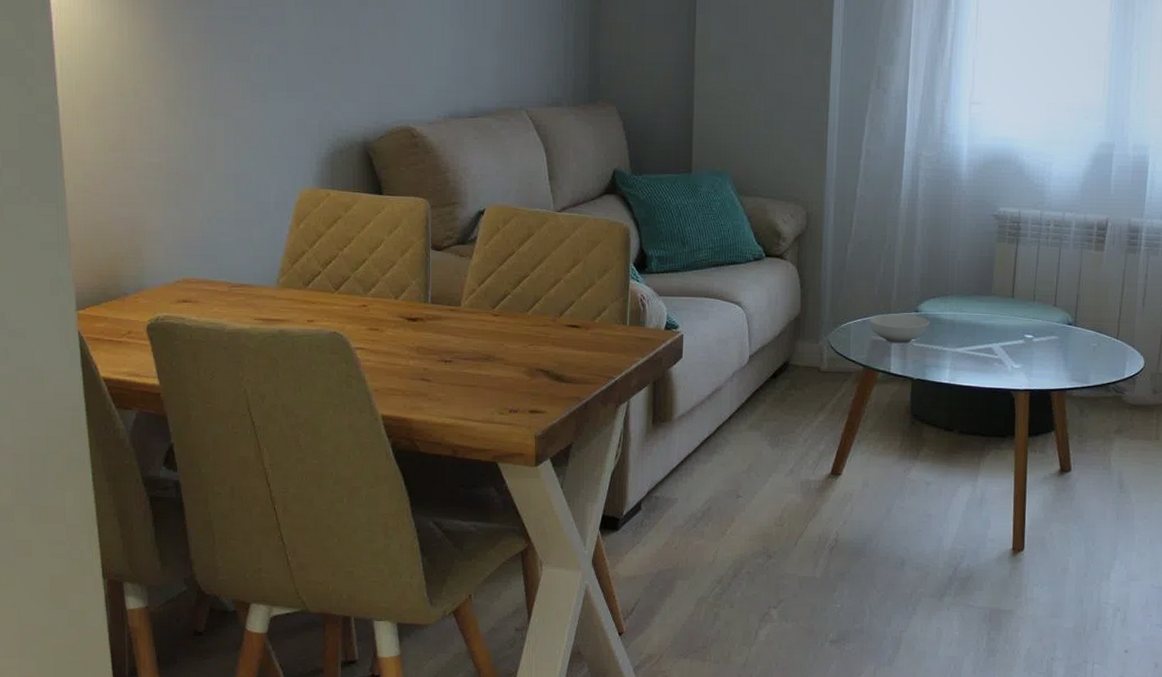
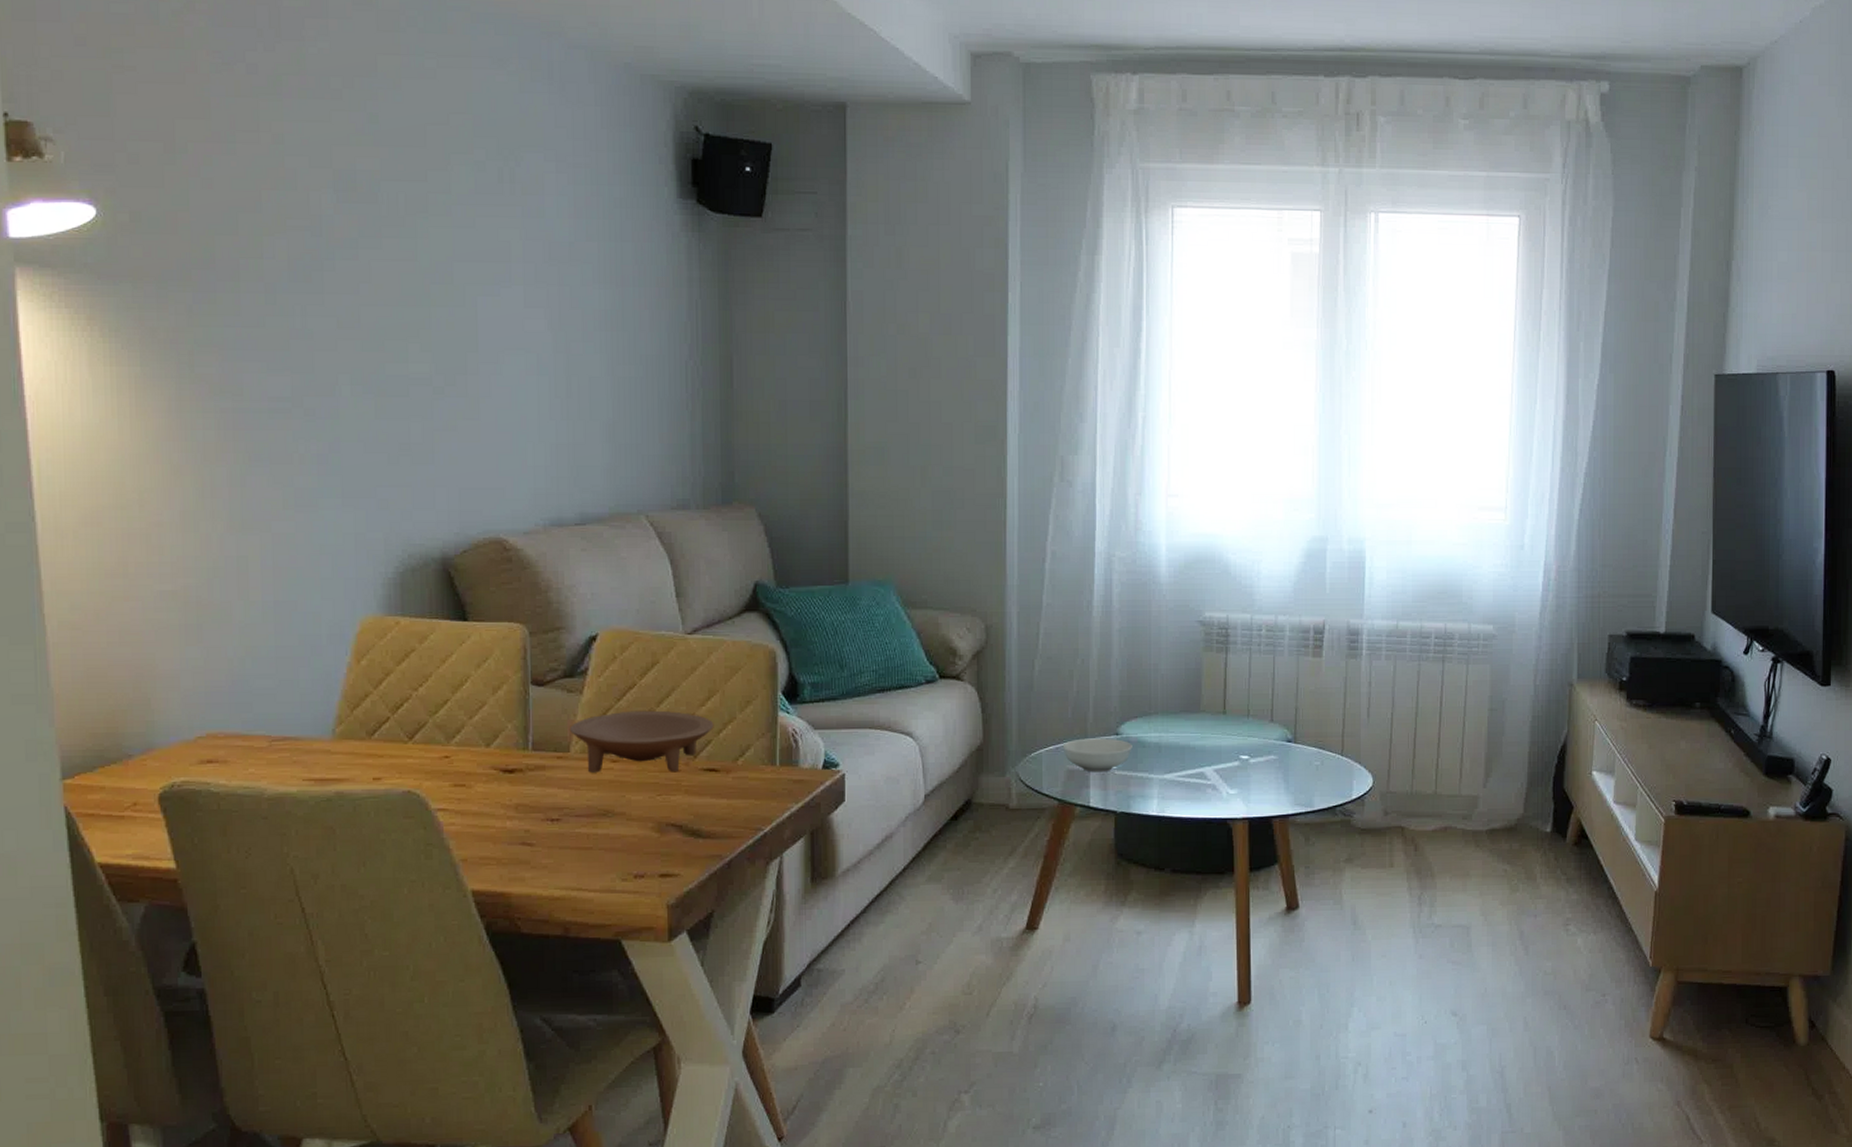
bowl: none [460,274,577,327] -> present [569,710,714,773]

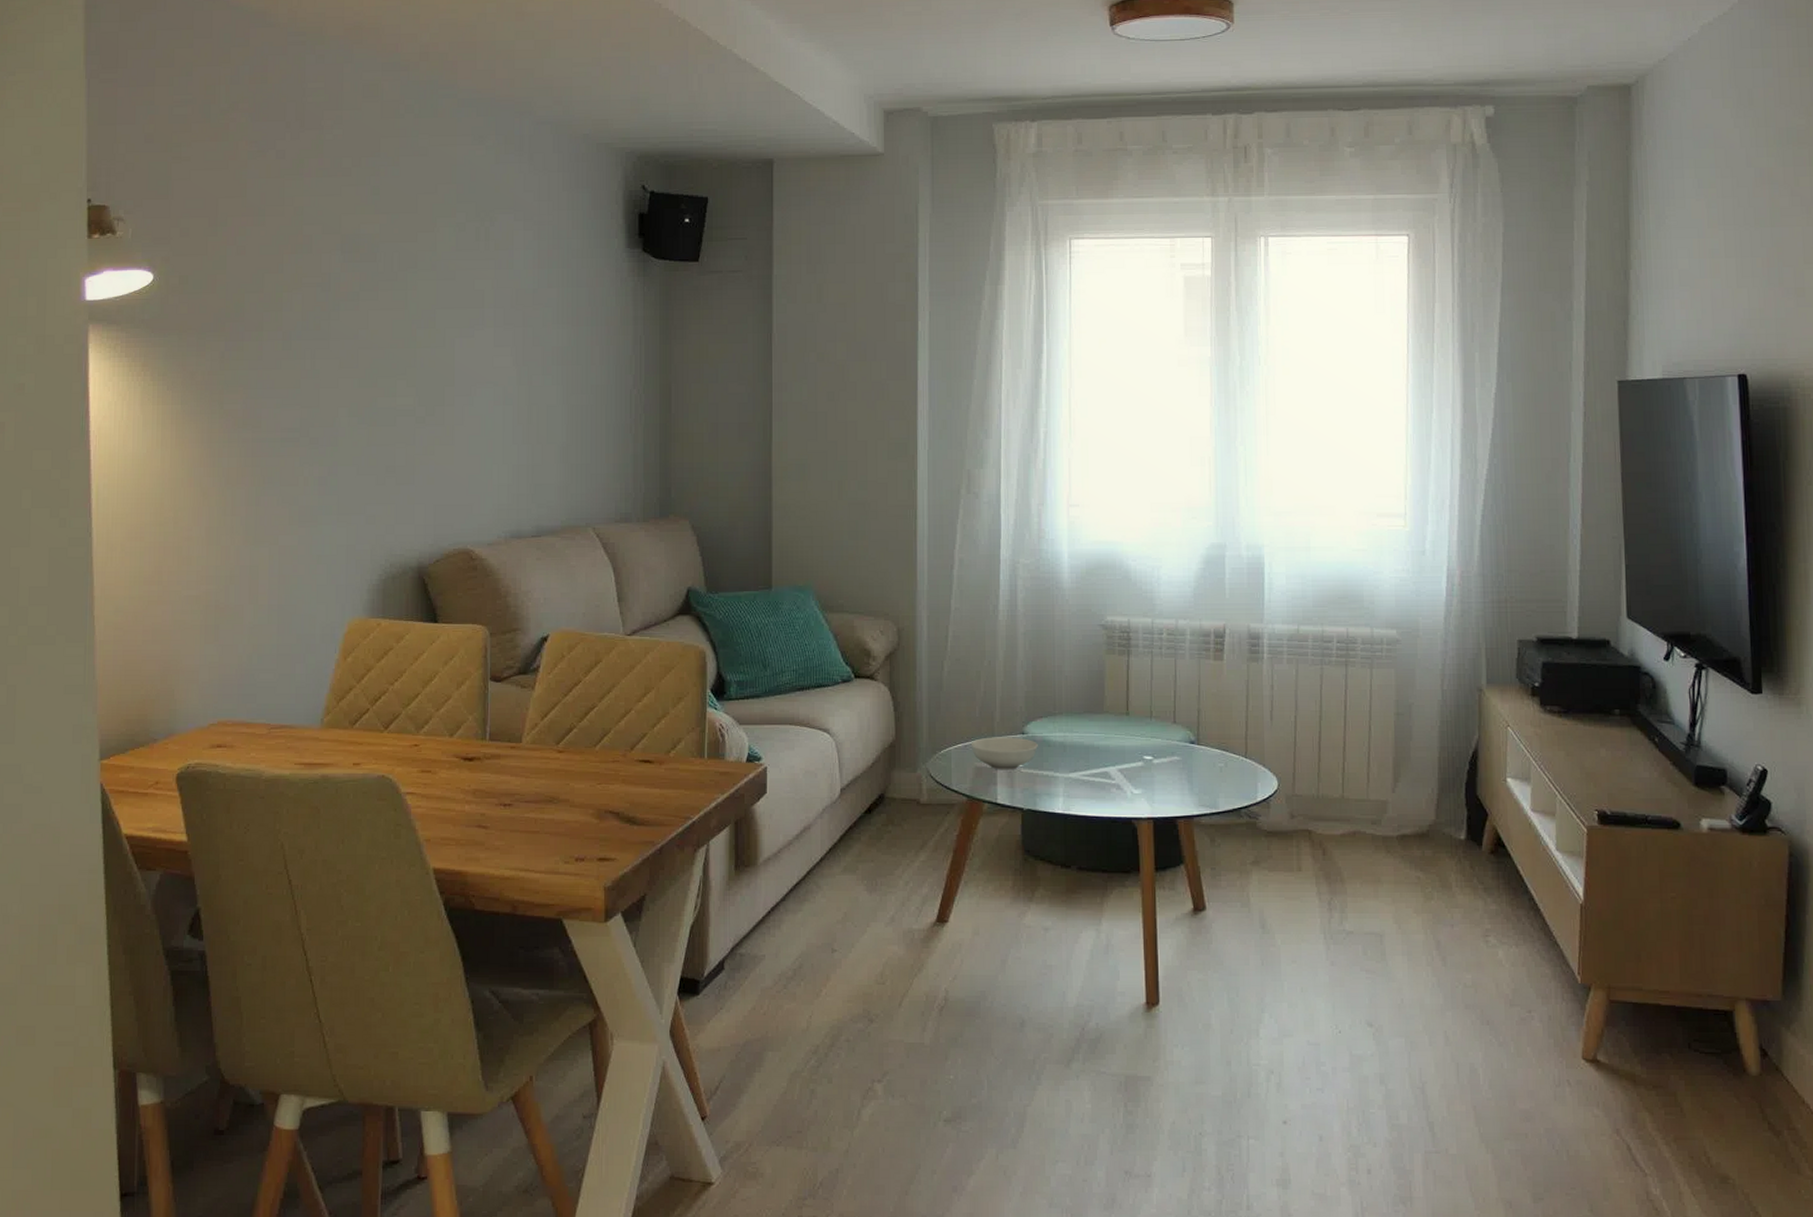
bowl: present [569,710,714,773] -> none [522,705,649,763]

